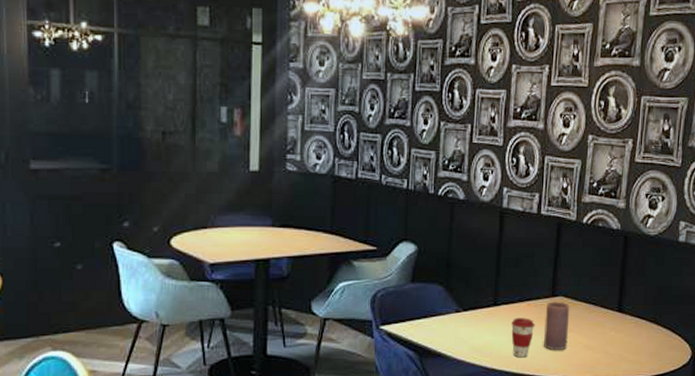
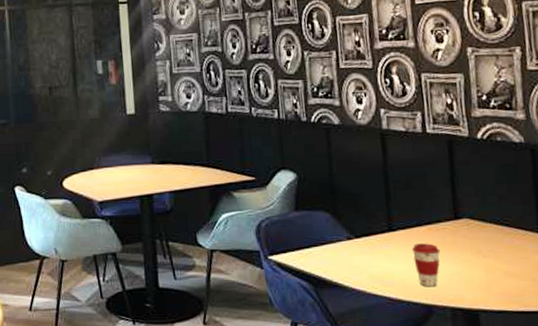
candle: present [543,300,570,351] -> none [450,223,484,279]

